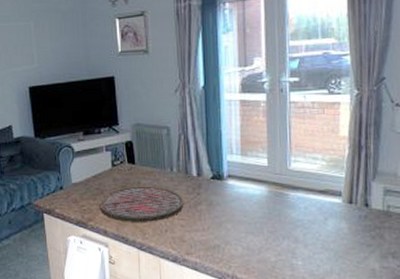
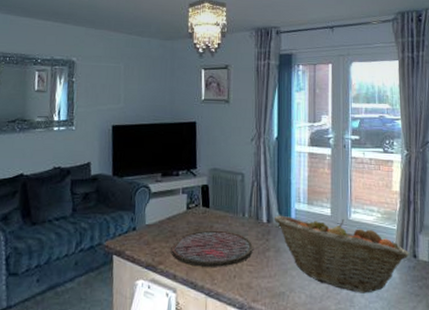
fruit basket: none [204,168,361,245] -> present [273,215,410,293]

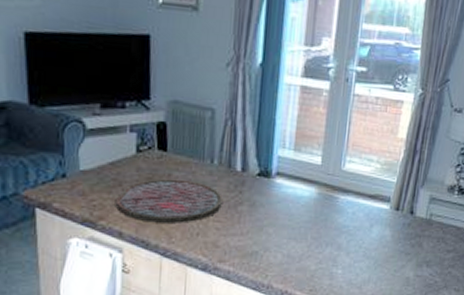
fruit basket: present [273,215,410,293] -> none [250,162,407,252]

